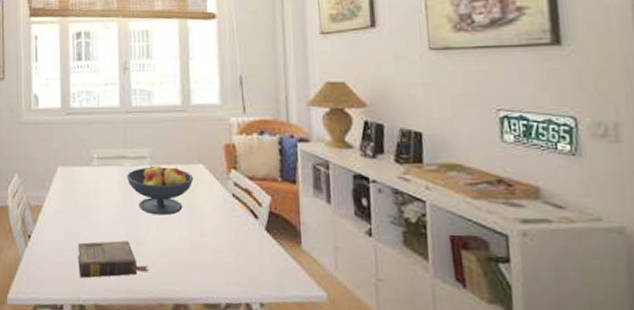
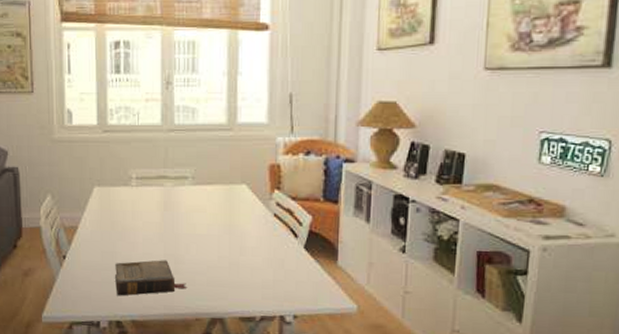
fruit bowl: present [126,164,194,216] -> none [166,184,236,235]

